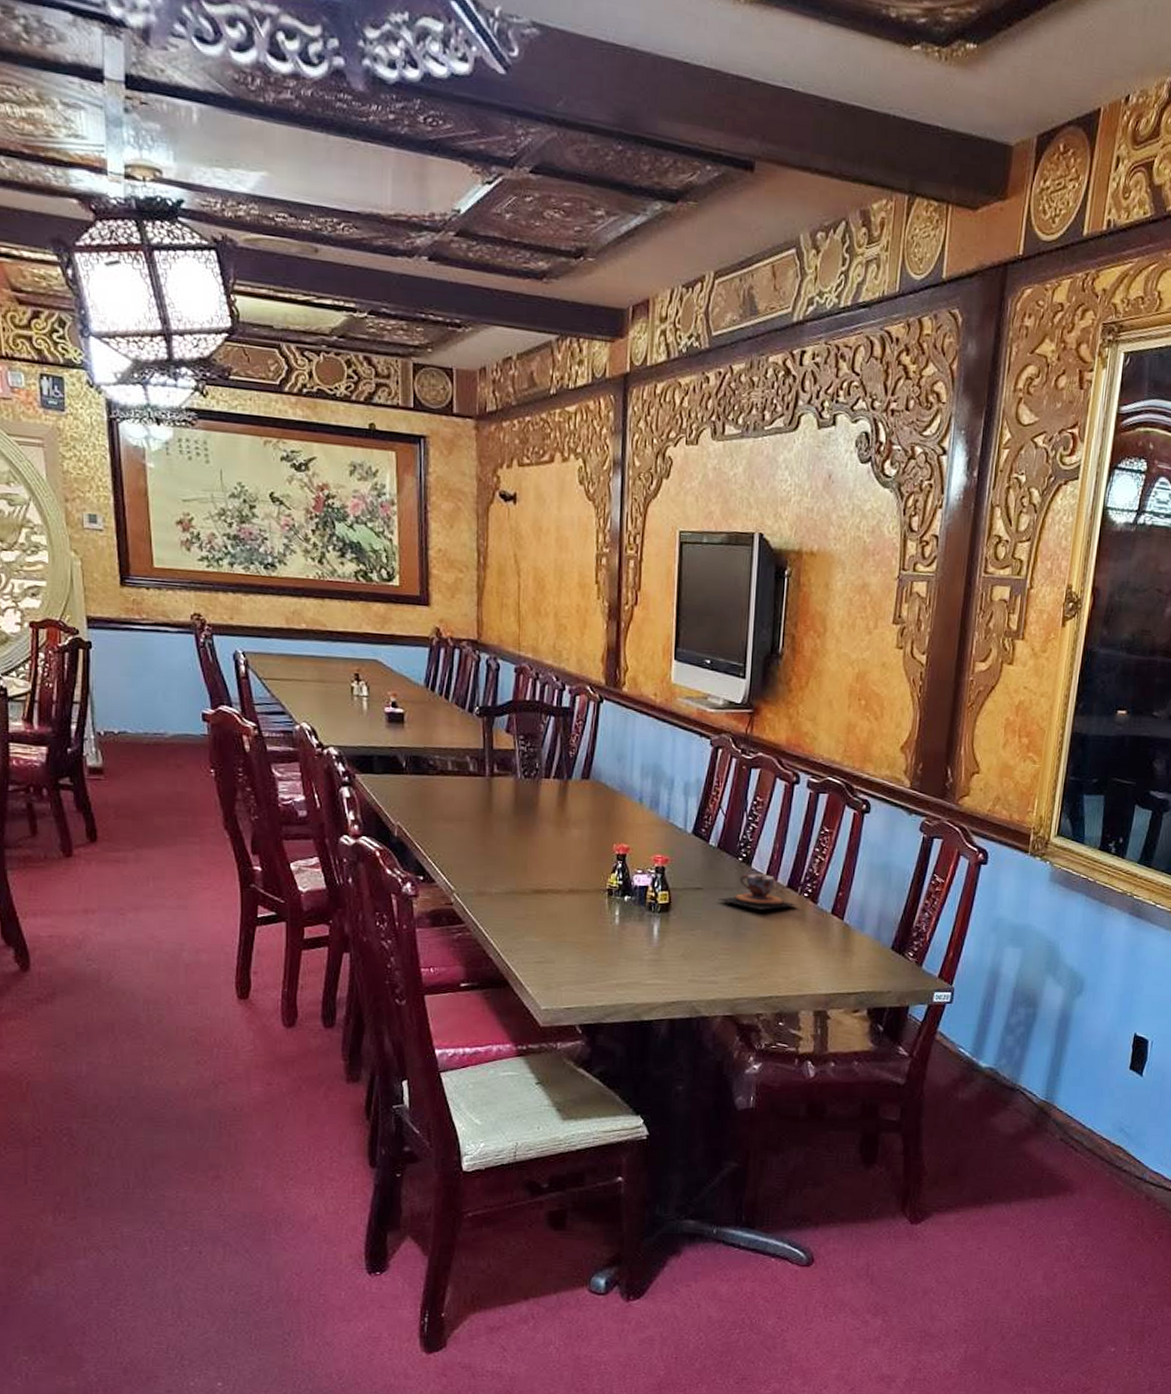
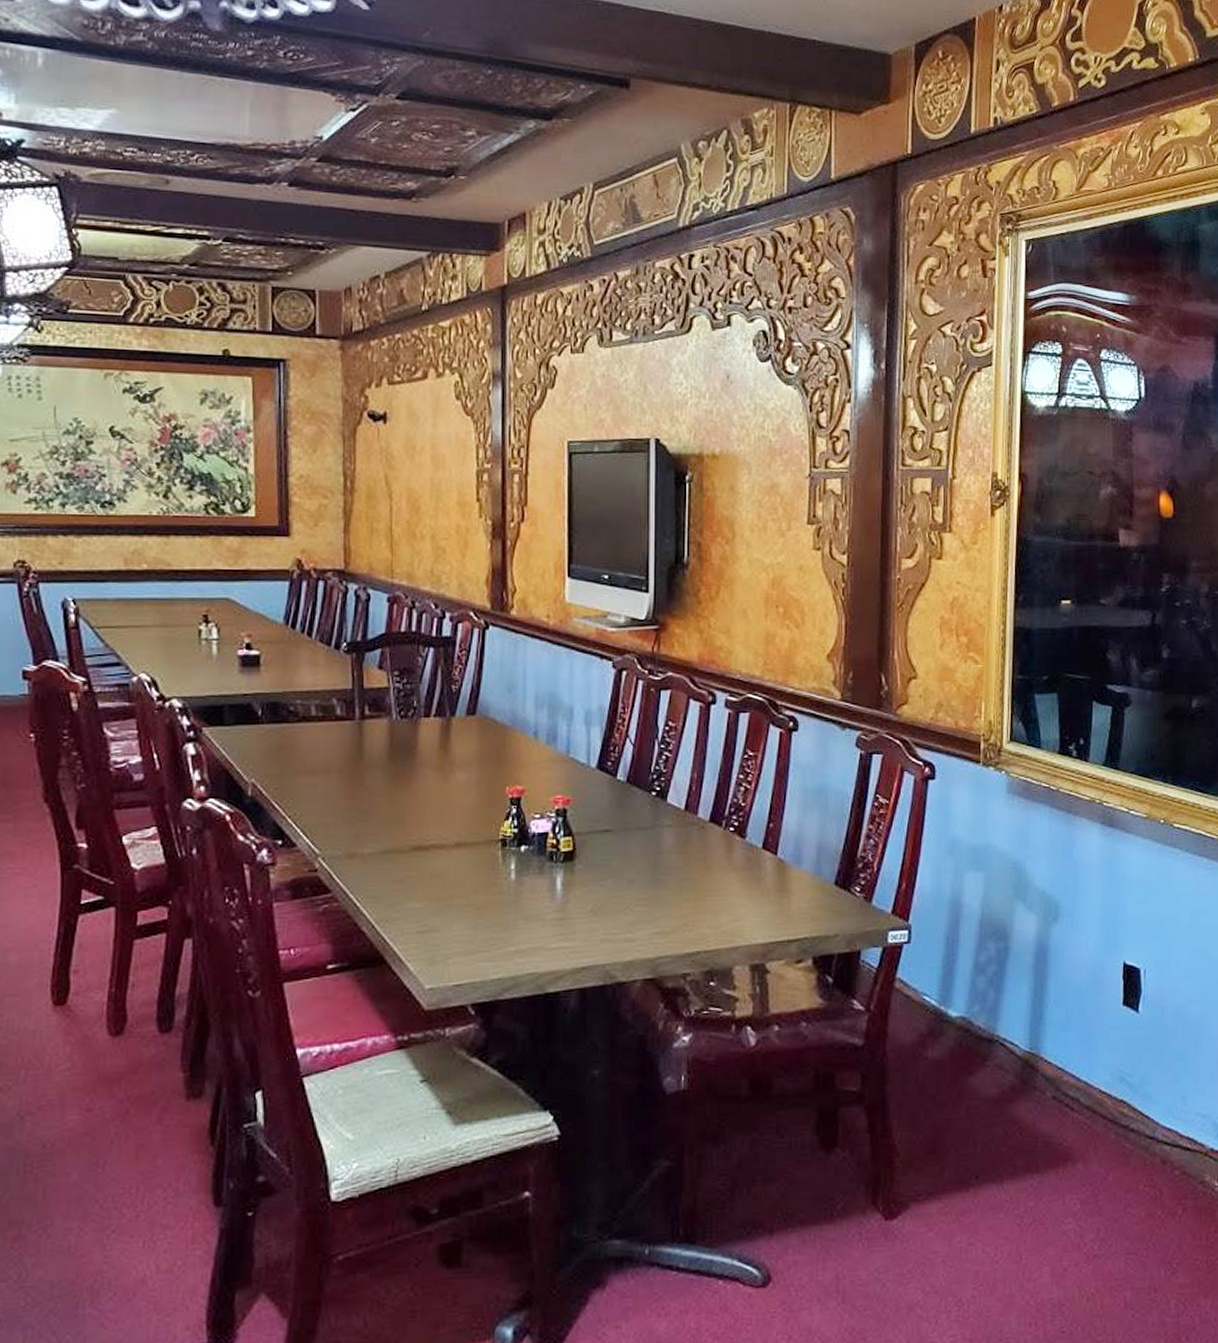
teacup: present [718,873,799,911] -> none [630,809,724,852]

